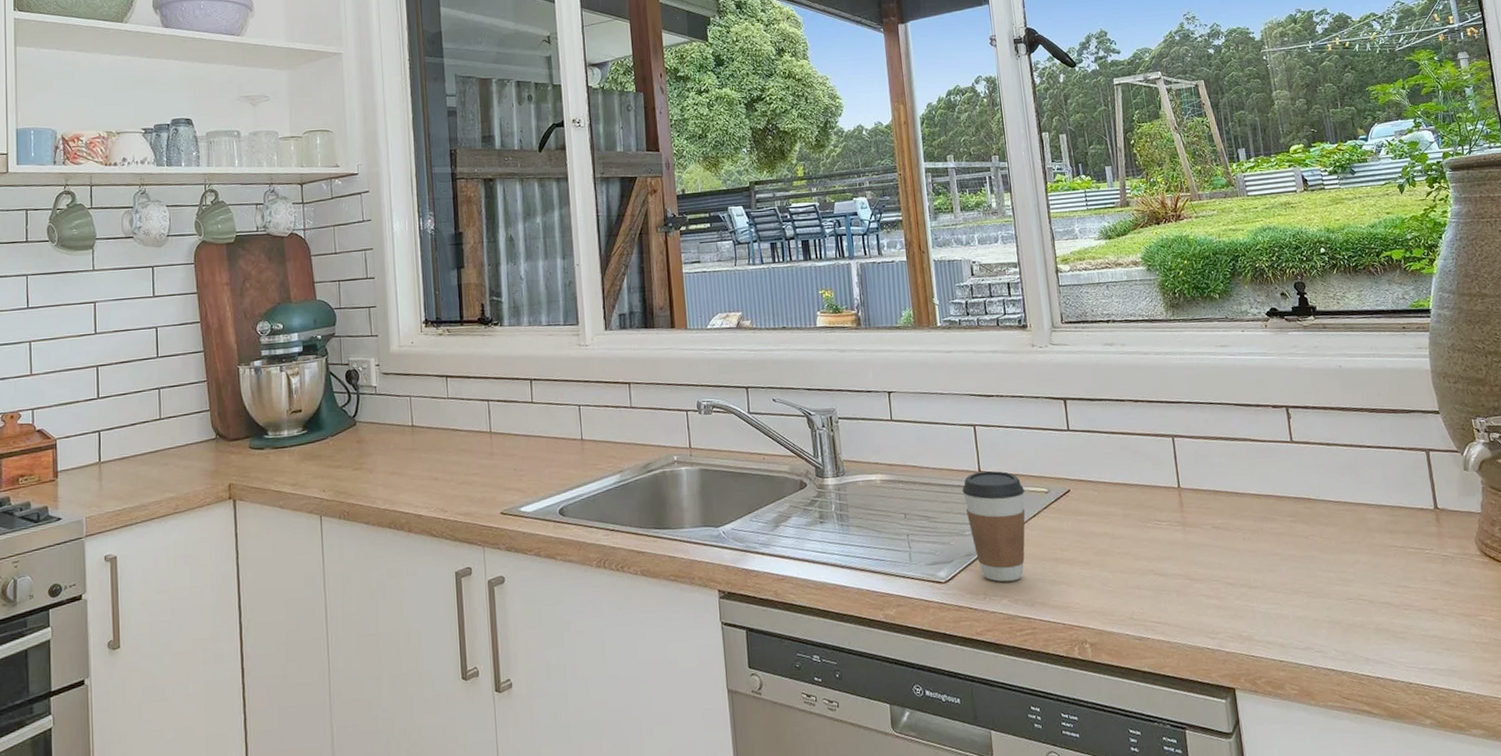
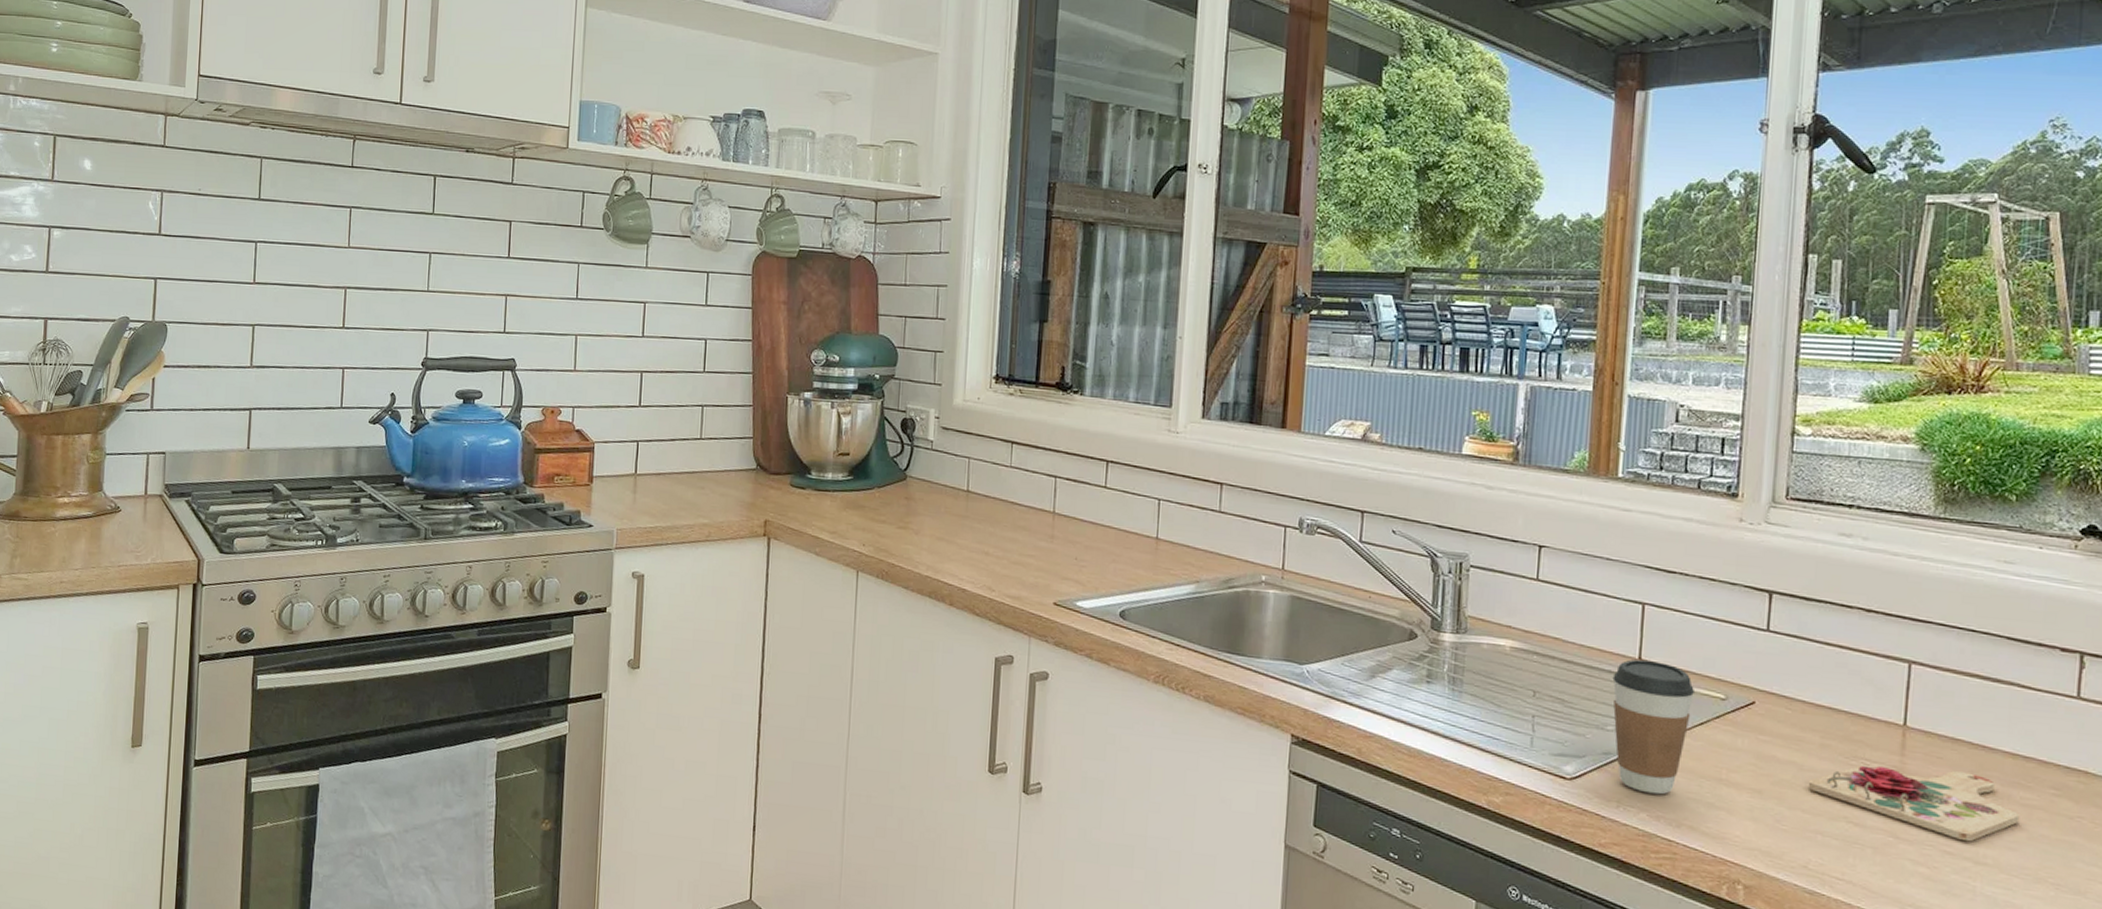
cutting board: none [1121,516,1273,572] -> present [1809,765,2020,842]

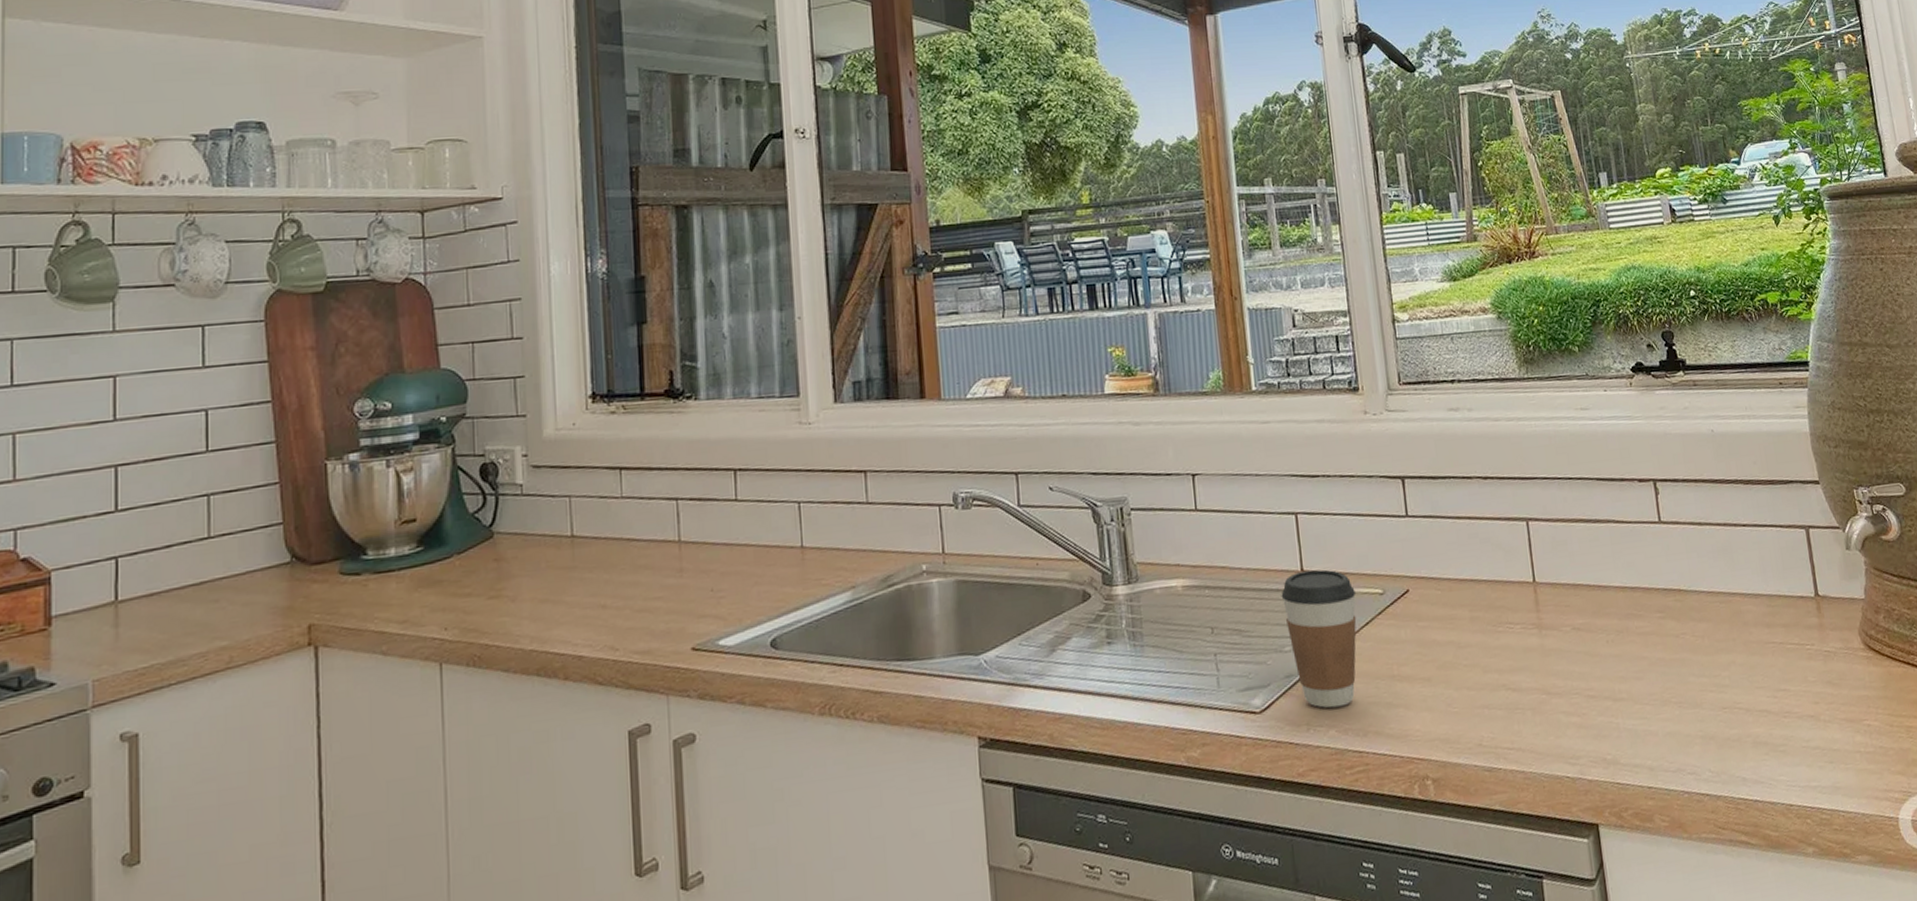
cutting board: present [1809,765,2020,842] -> none [1468,614,1640,682]

